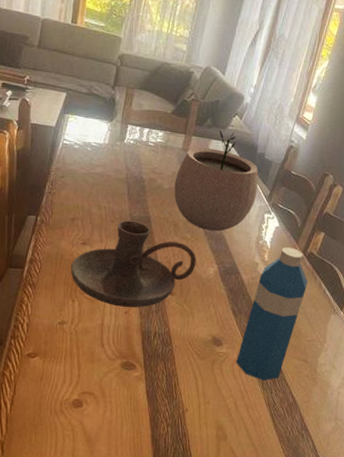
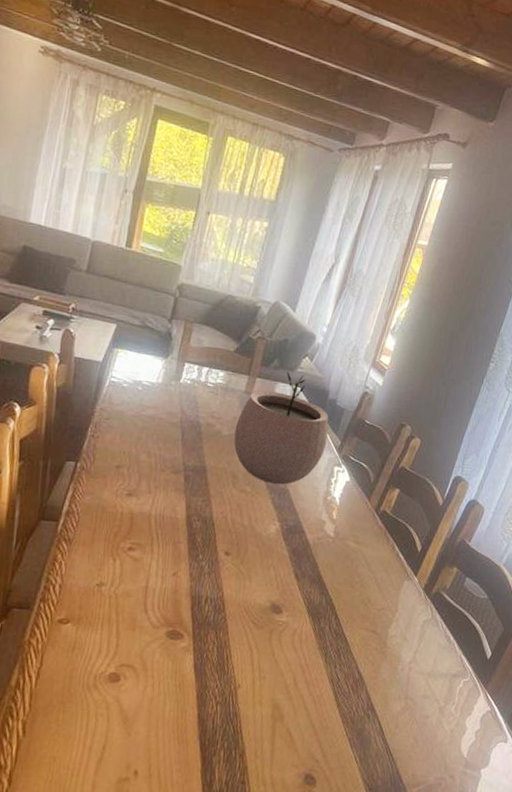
candle holder: present [71,220,197,307] -> none [113,469,257,569]
water bottle: present [236,247,308,381] -> none [297,504,380,654]

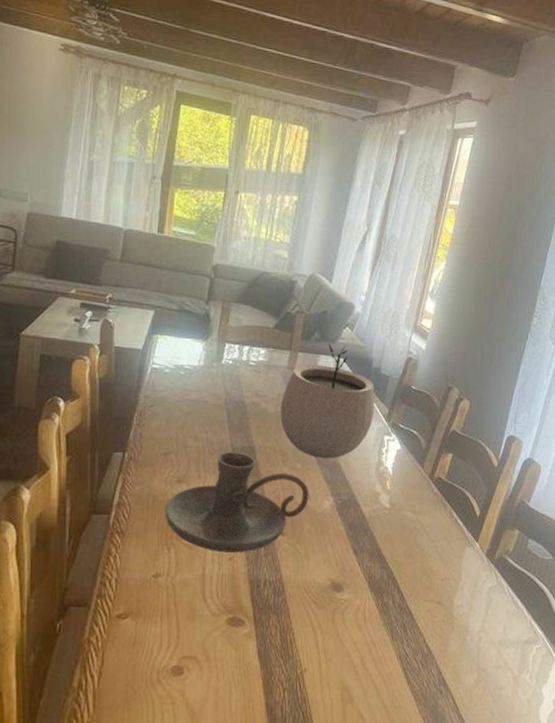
candle holder: none [113,469,257,569] -> present [165,452,309,553]

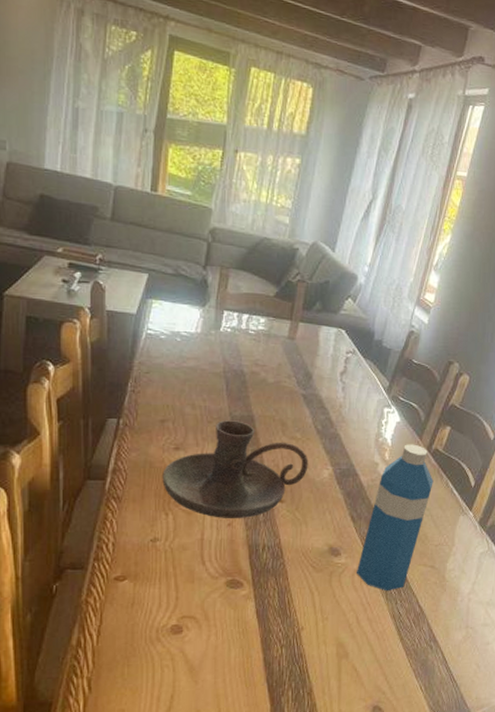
plant pot: present [280,343,375,459] -> none [280,314,376,430]
water bottle: none [360,472,437,630] -> present [357,444,434,591]

